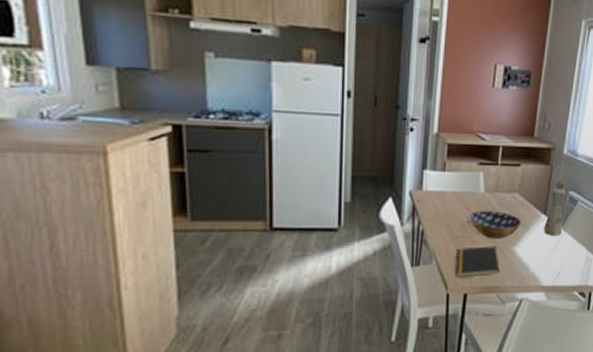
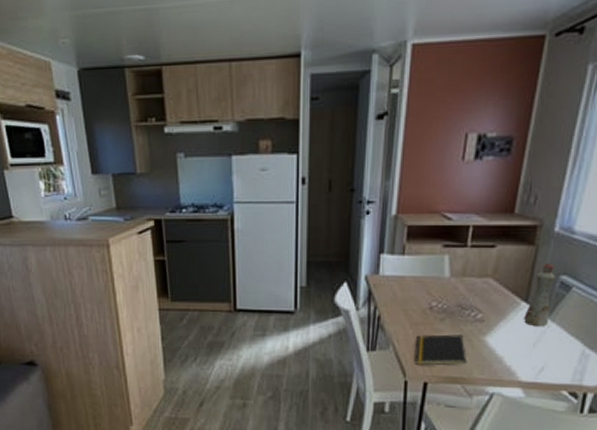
bowl: present [469,210,521,239] -> none [431,296,495,327]

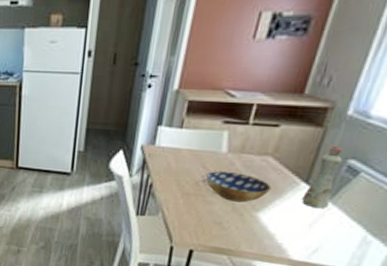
notepad: present [414,334,467,366] -> none [181,205,237,238]
bowl: none [431,296,495,327] -> present [205,170,272,203]

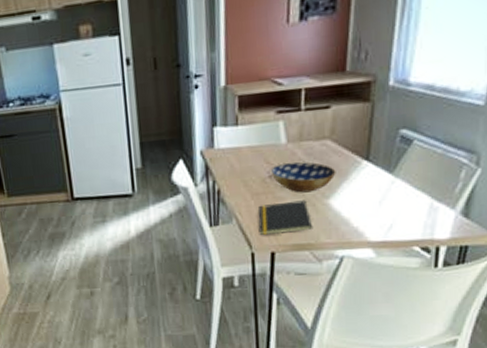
notepad: none [181,205,237,238] -> present [258,200,314,235]
bottle: present [301,146,343,209] -> none [367,118,395,185]

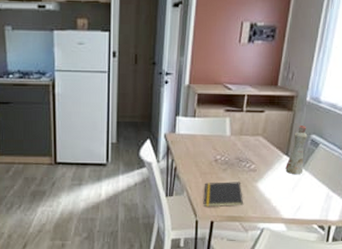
bowl: present [270,161,336,193] -> none [216,151,264,176]
bottle: none [367,118,395,185] -> present [285,126,308,175]

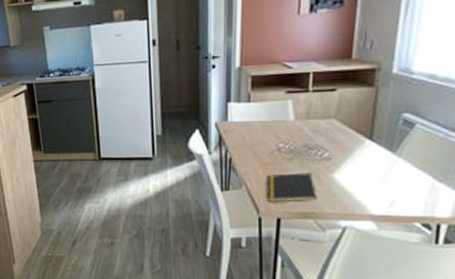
bottle: present [285,126,308,175] -> none [370,103,398,163]

